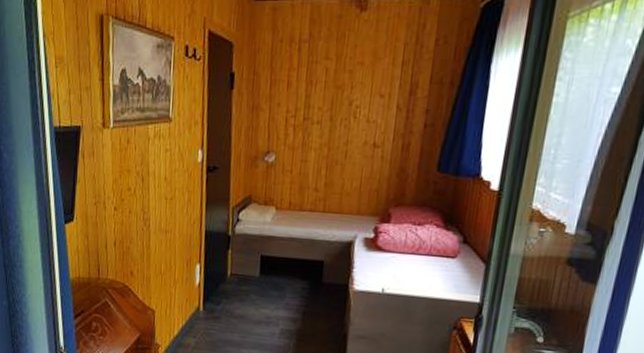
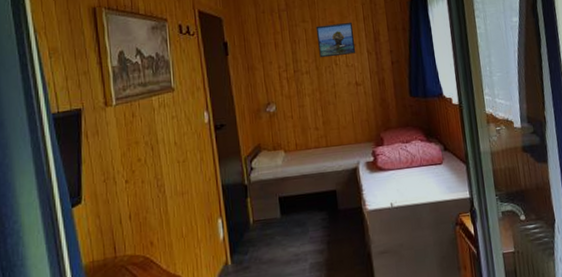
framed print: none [337,65,386,108] -> present [315,22,356,58]

